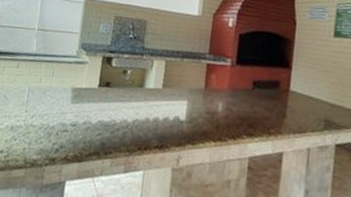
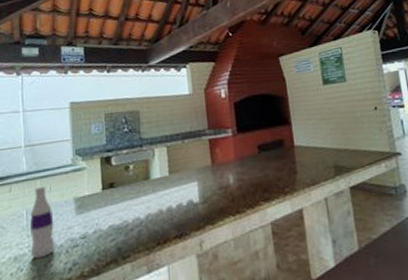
bottle: none [26,69,51,134] -> present [29,185,55,259]

